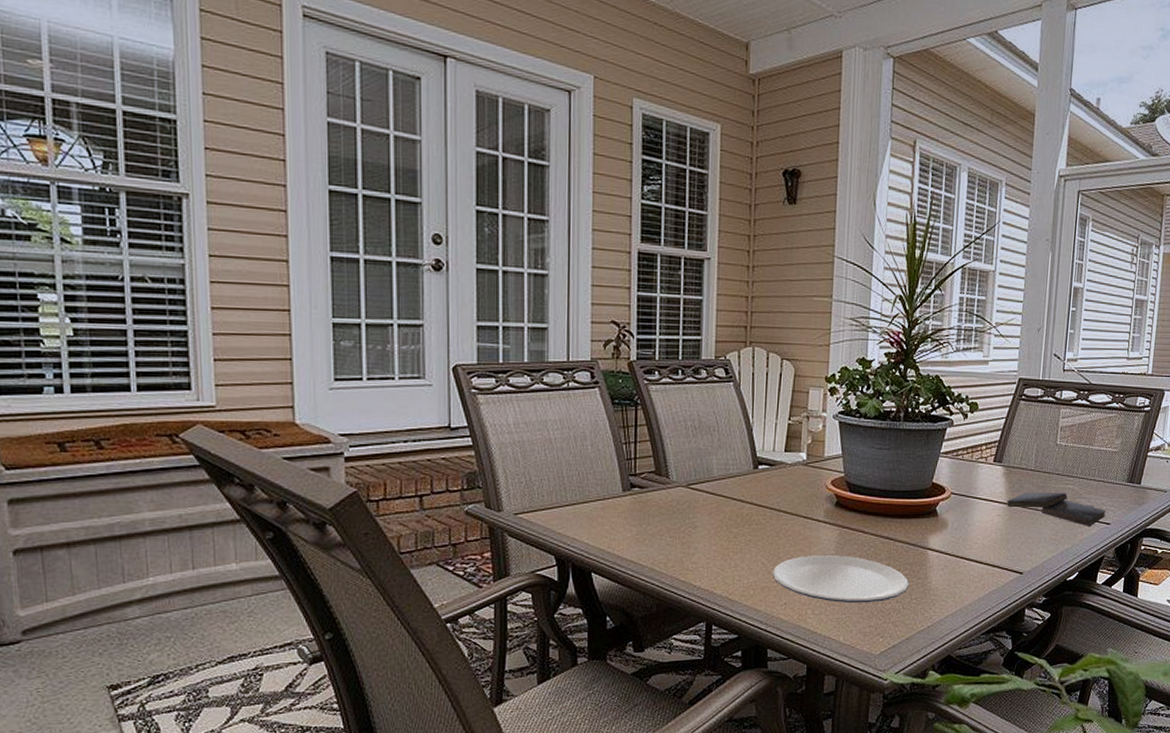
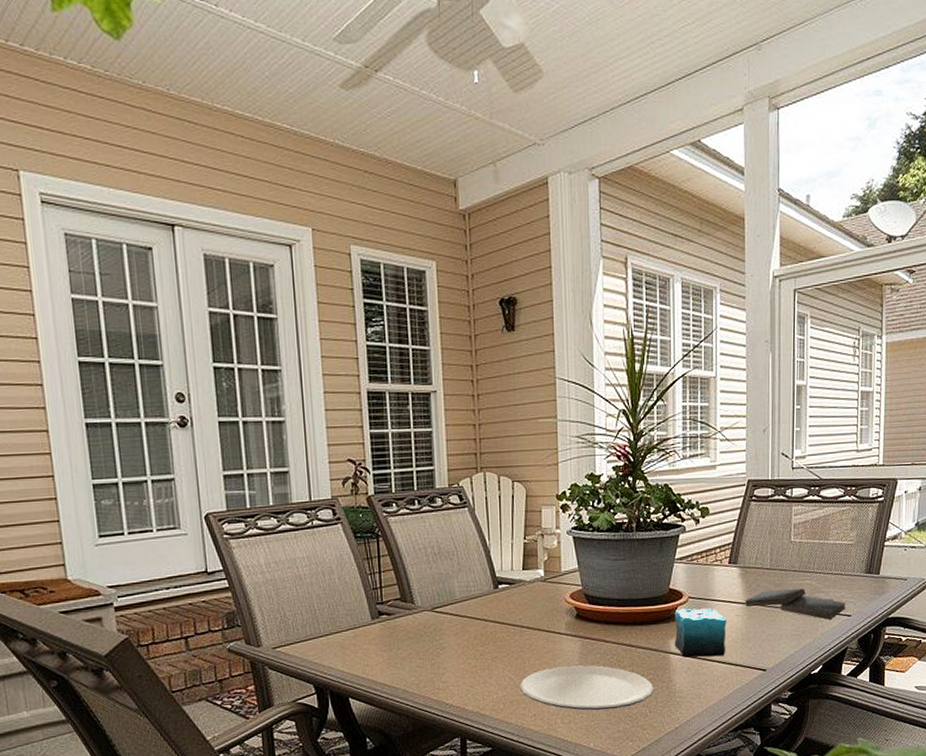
candle: none [933,504,987,556] -> present [674,607,727,658]

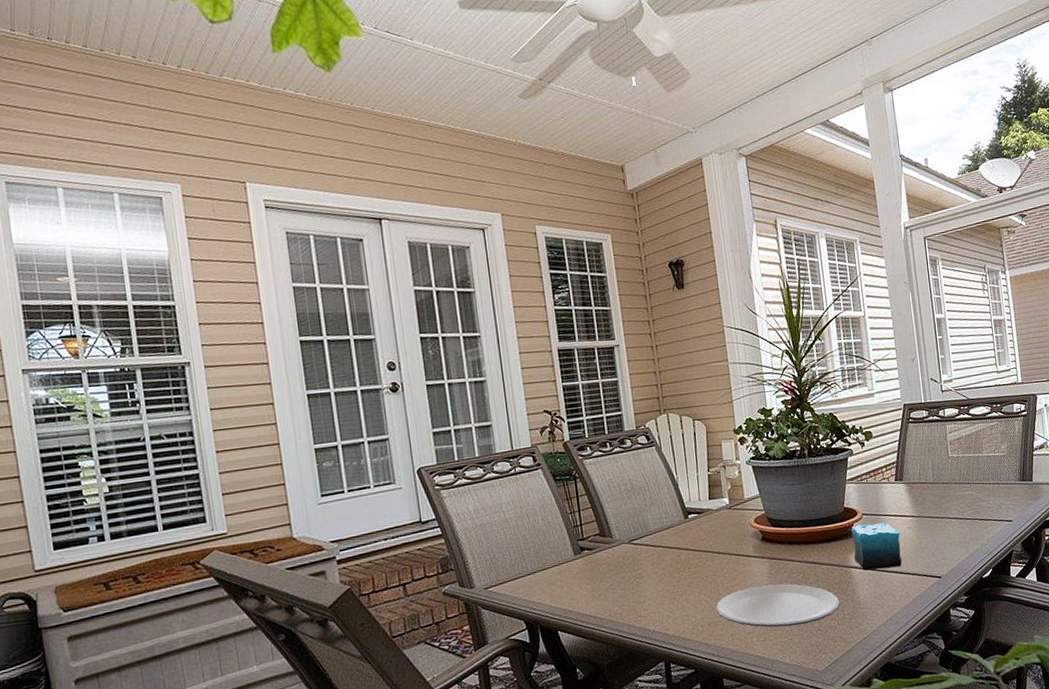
book: present [744,588,847,620] -> none [913,499,1007,526]

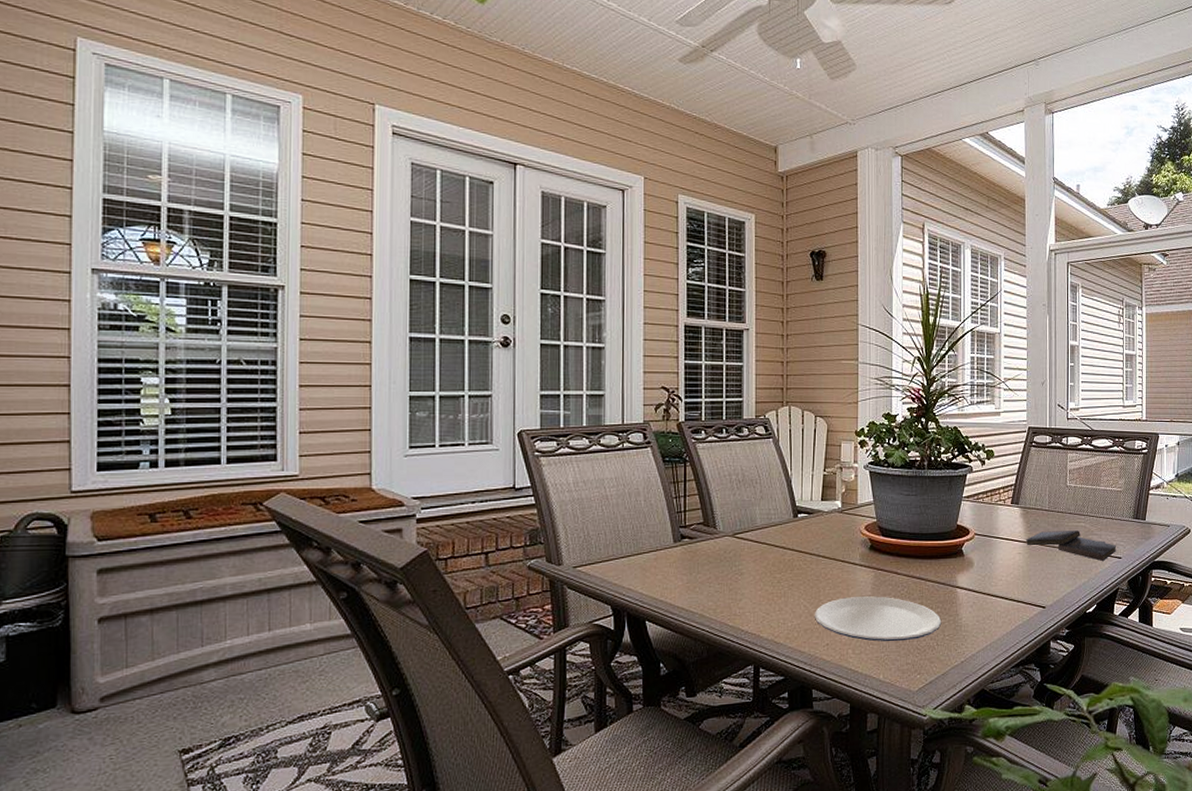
candle: present [851,522,902,571] -> none [961,544,1009,593]
book: none [913,499,1007,526] -> present [1025,530,1117,561]

